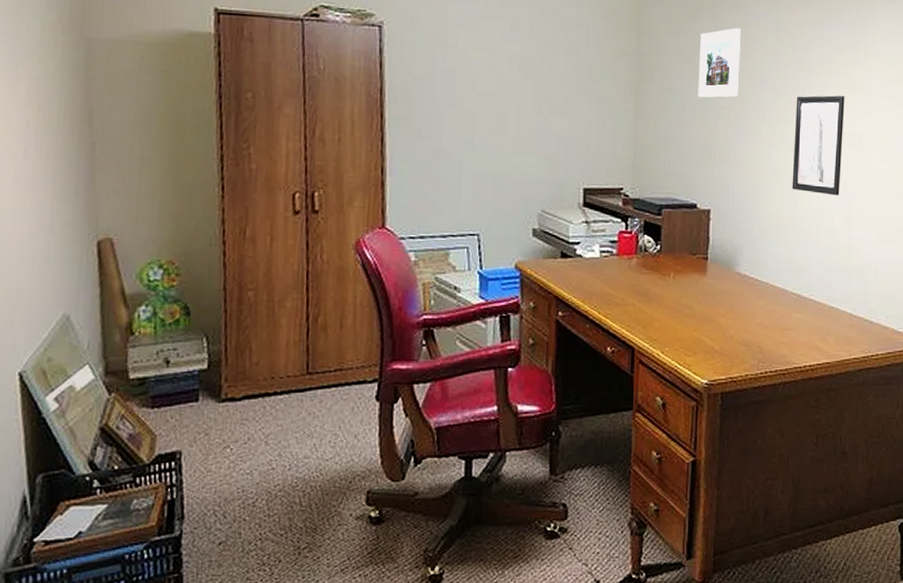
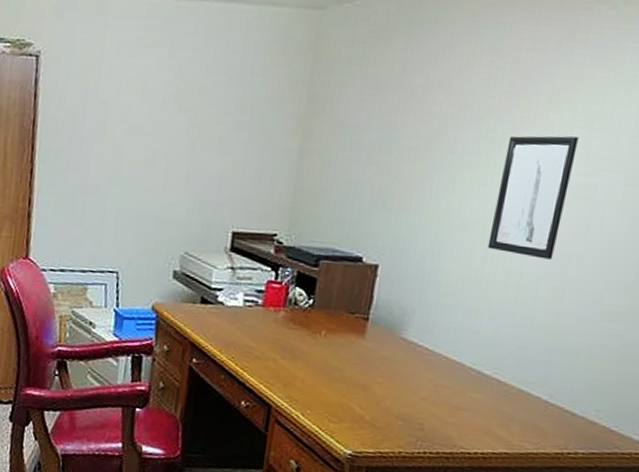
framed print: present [698,28,741,98] -> none [379,52,445,137]

